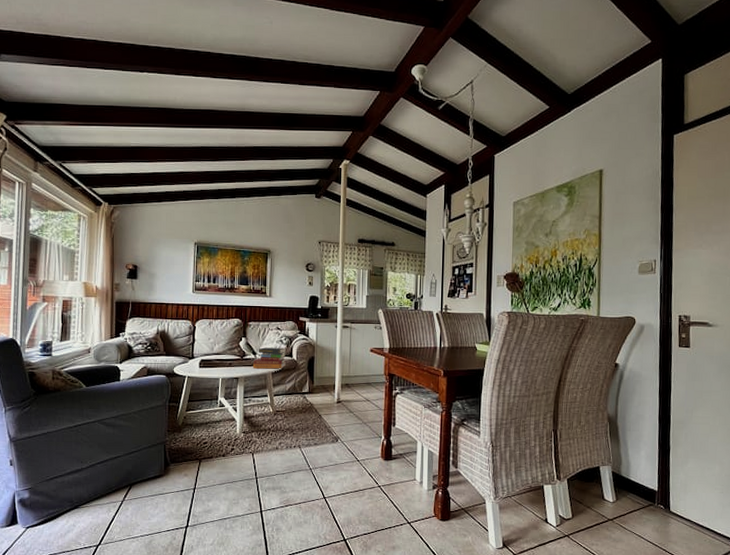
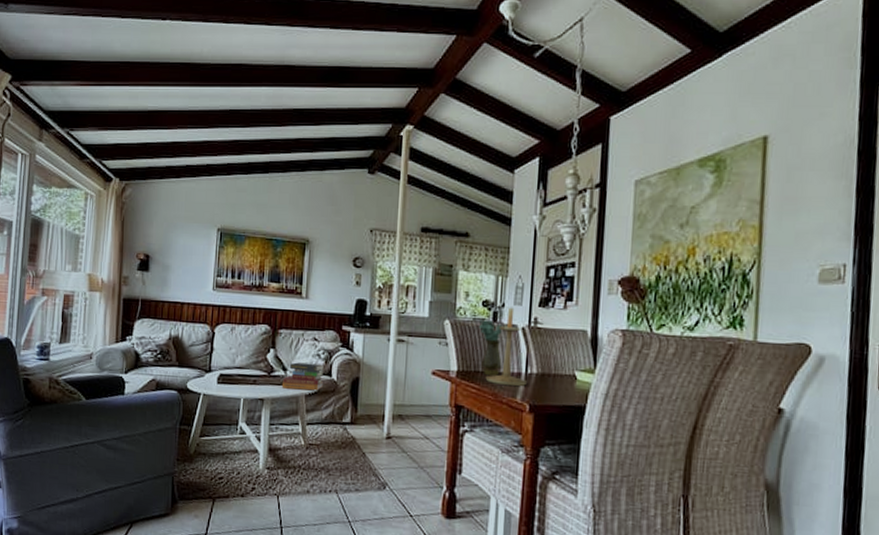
vase: none [405,305,423,351] -> present [479,315,503,377]
candlestick: none [410,291,441,358] -> present [485,298,526,387]

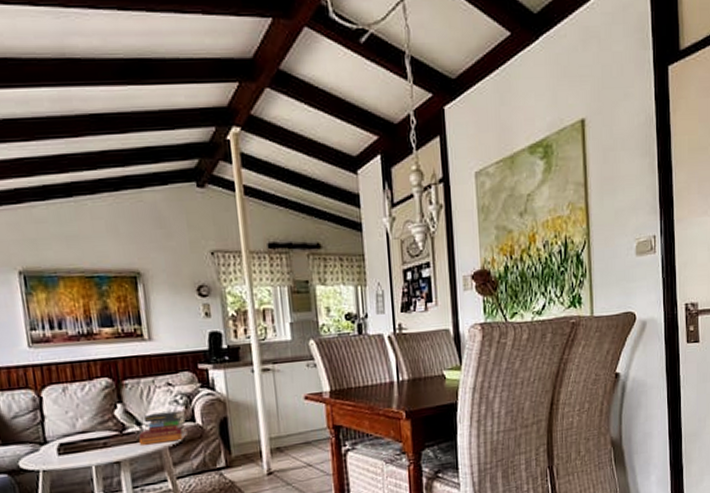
vase: present [479,315,503,377] -> none [345,330,374,391]
candlestick: present [485,298,526,387] -> none [359,307,400,398]

